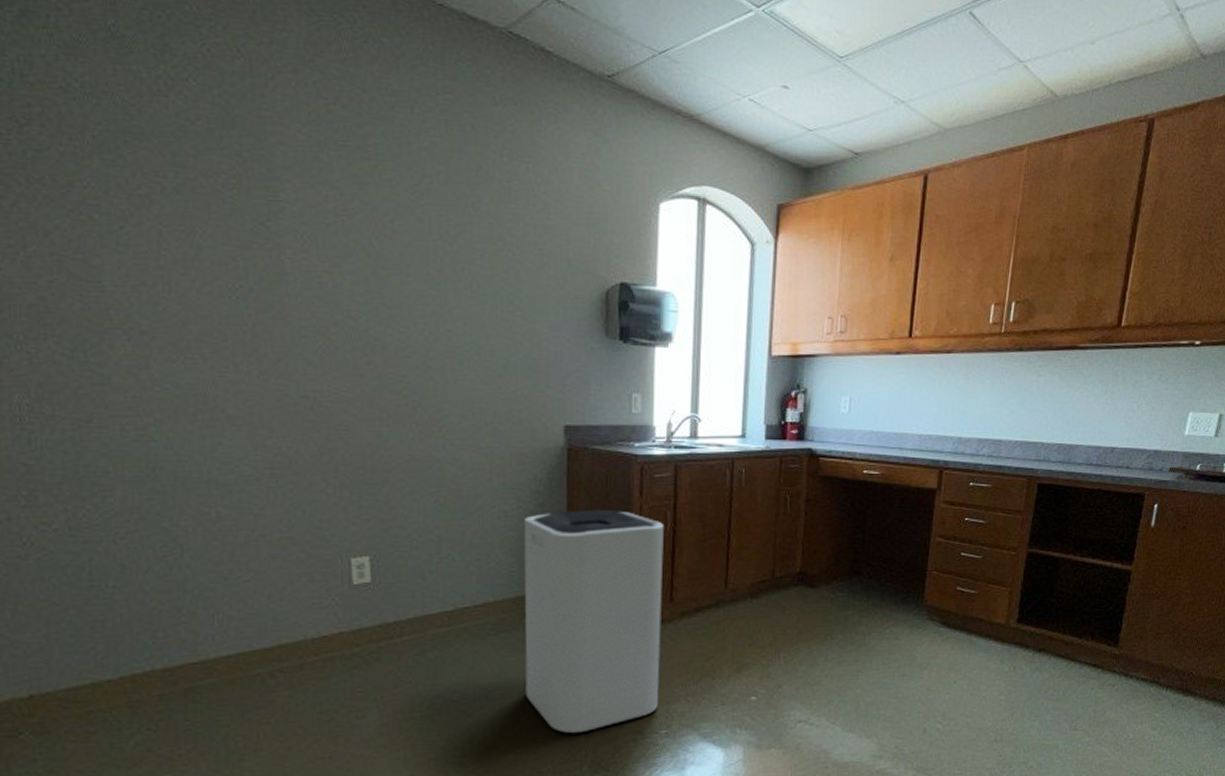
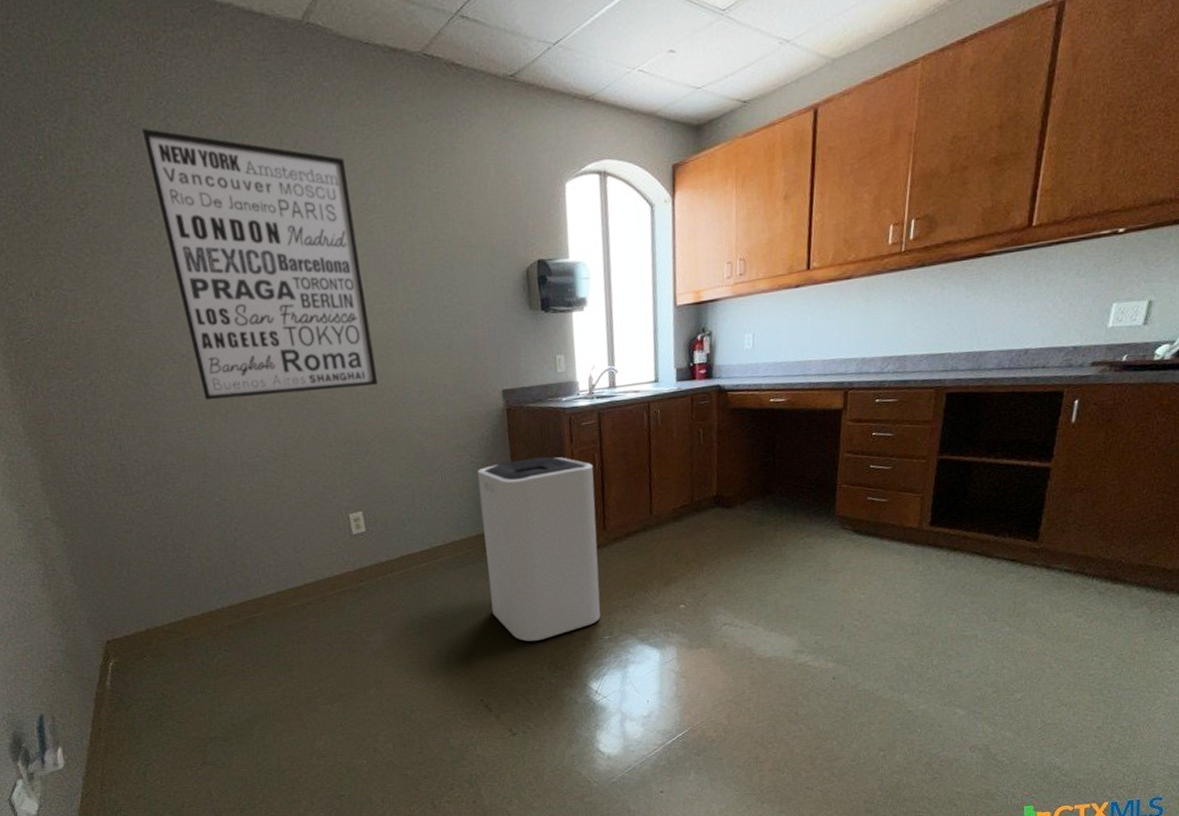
wall art: none [126,41,408,401] -> present [141,128,378,400]

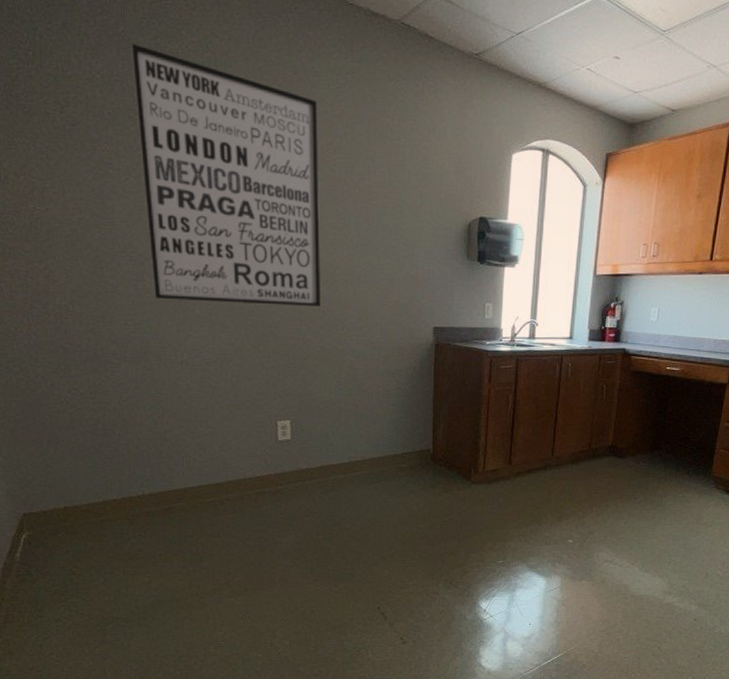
trash can: present [477,456,601,642] -> none [399,391,507,559]

